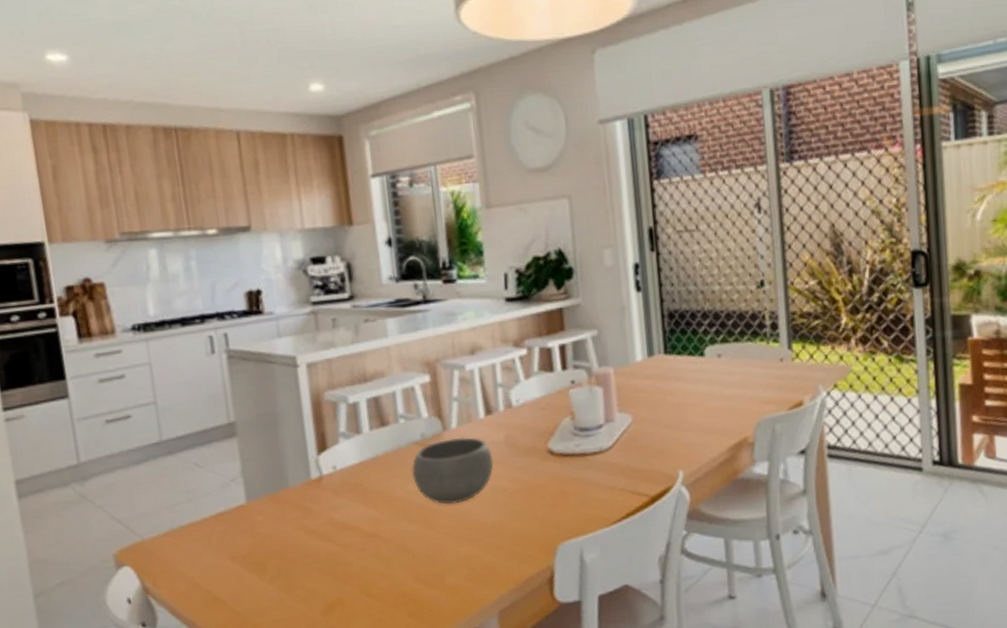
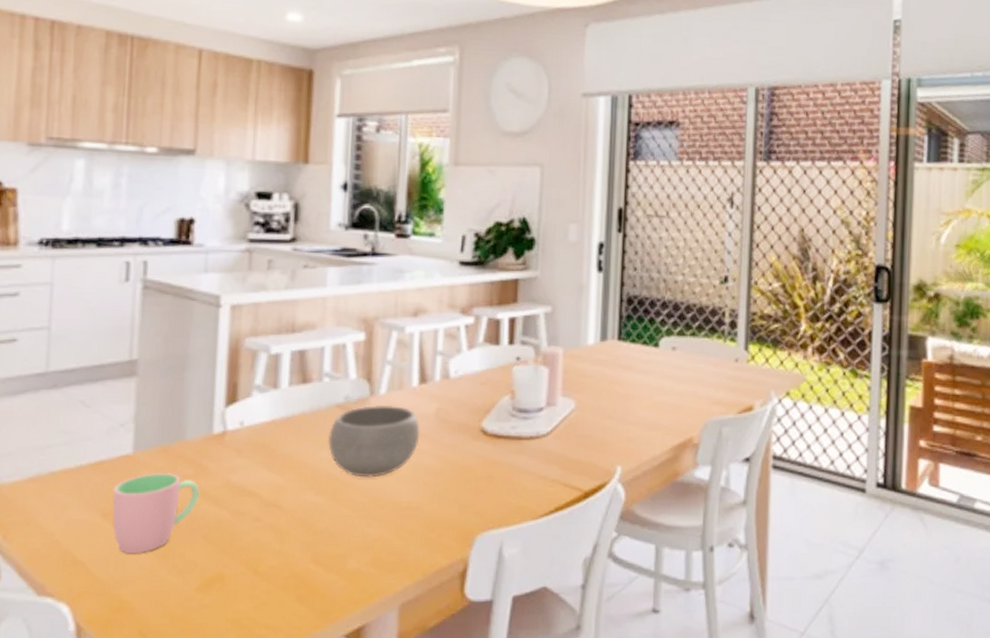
cup: none [235,516,310,590] -> present [112,472,200,555]

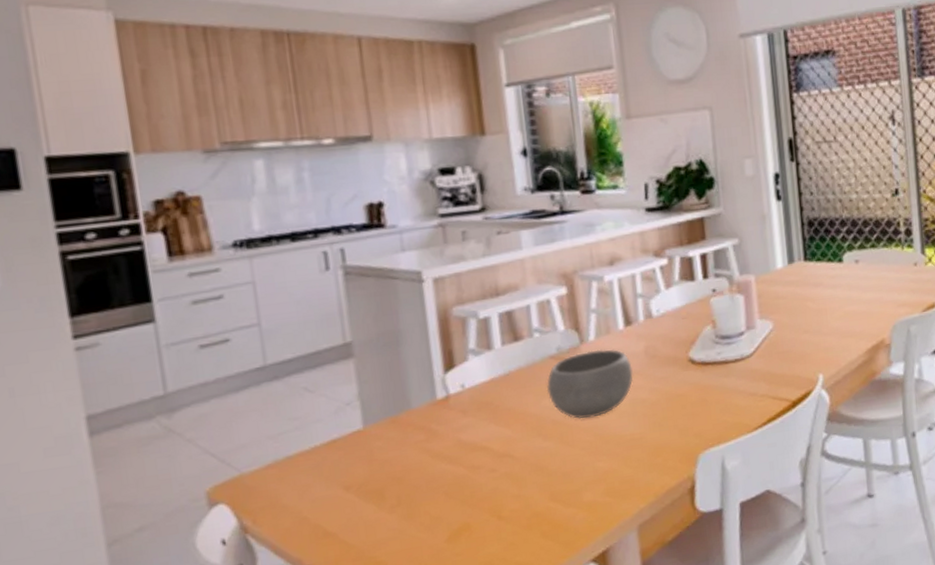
cup: present [112,472,200,555] -> none [350,440,434,520]

